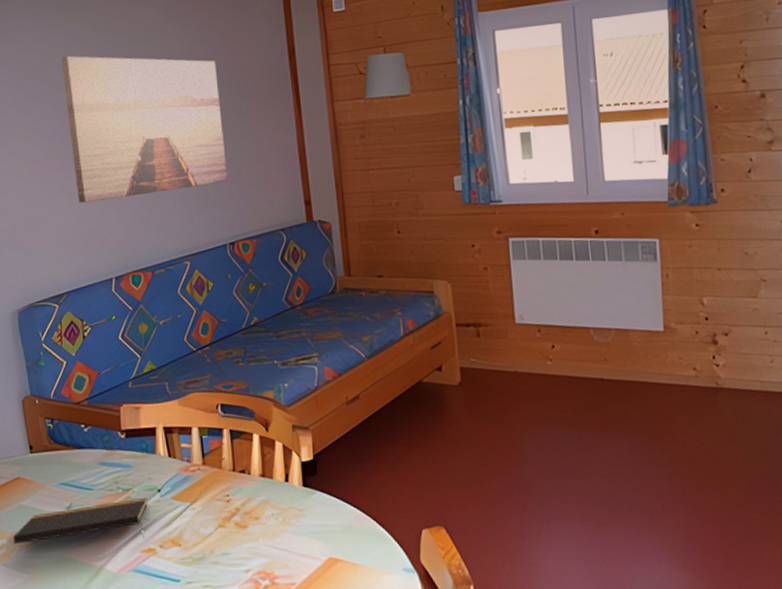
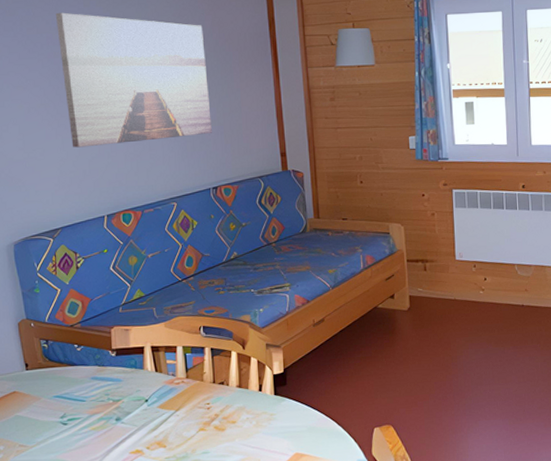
notepad: present [13,497,148,544] -> none [10,406,136,450]

